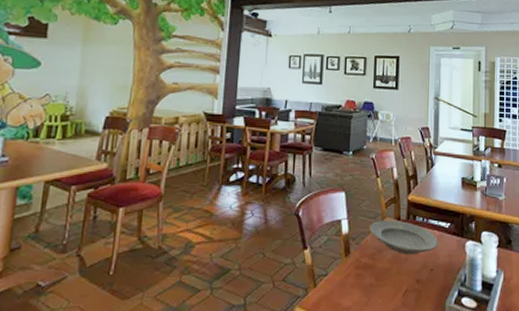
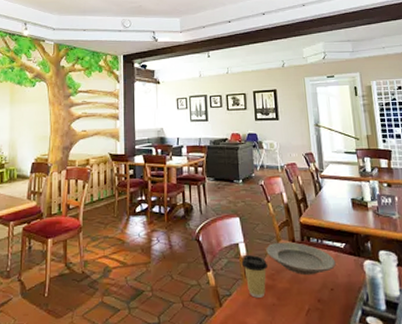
coffee cup: none [343,232,370,278] -> present [242,254,269,298]

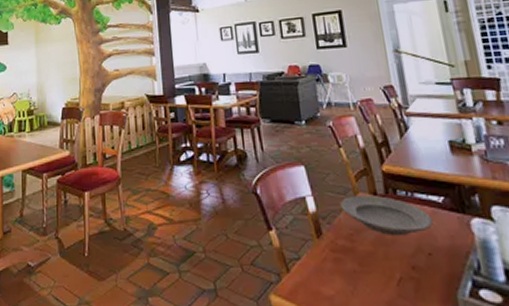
coffee cup: present [242,254,269,298] -> none [311,210,345,263]

